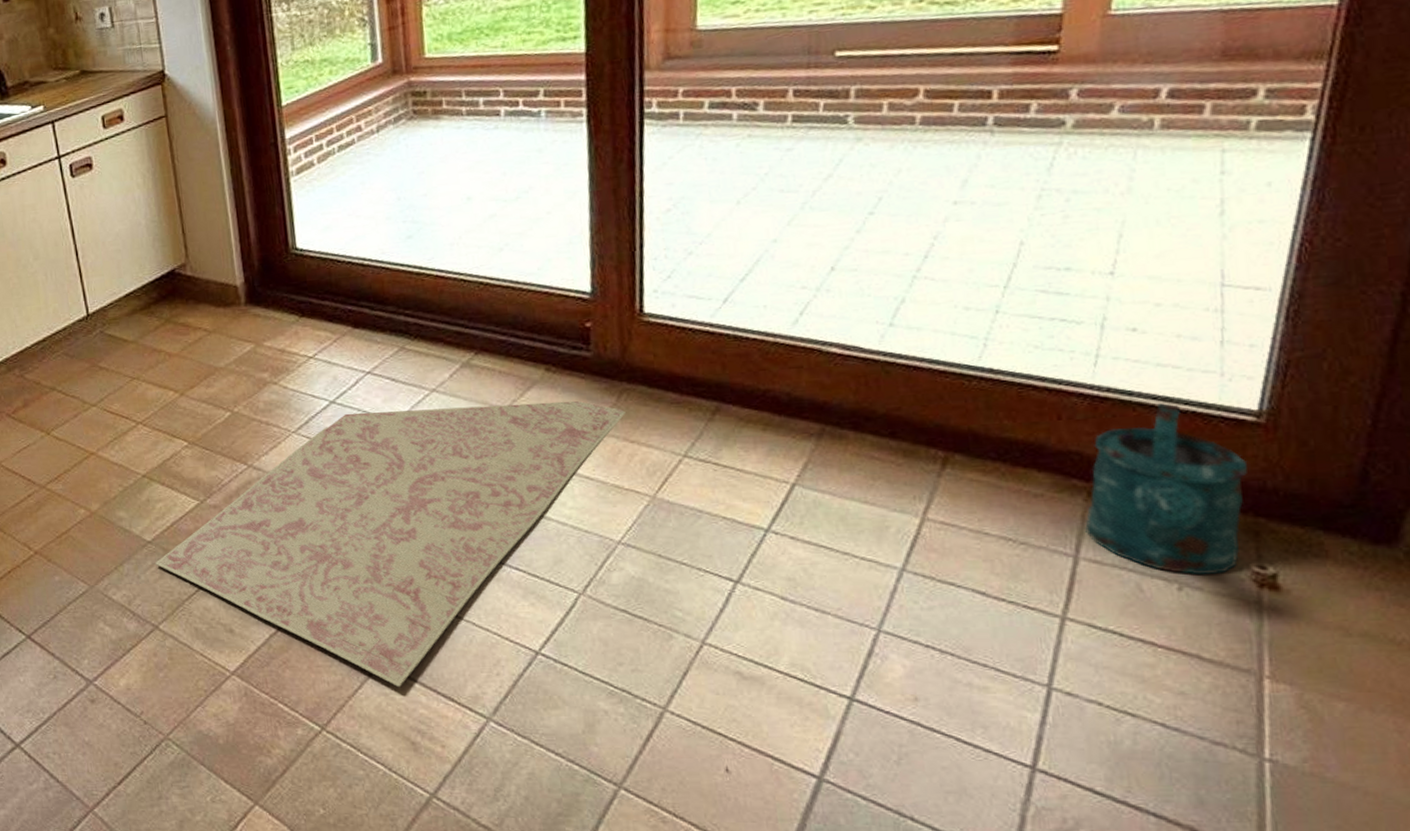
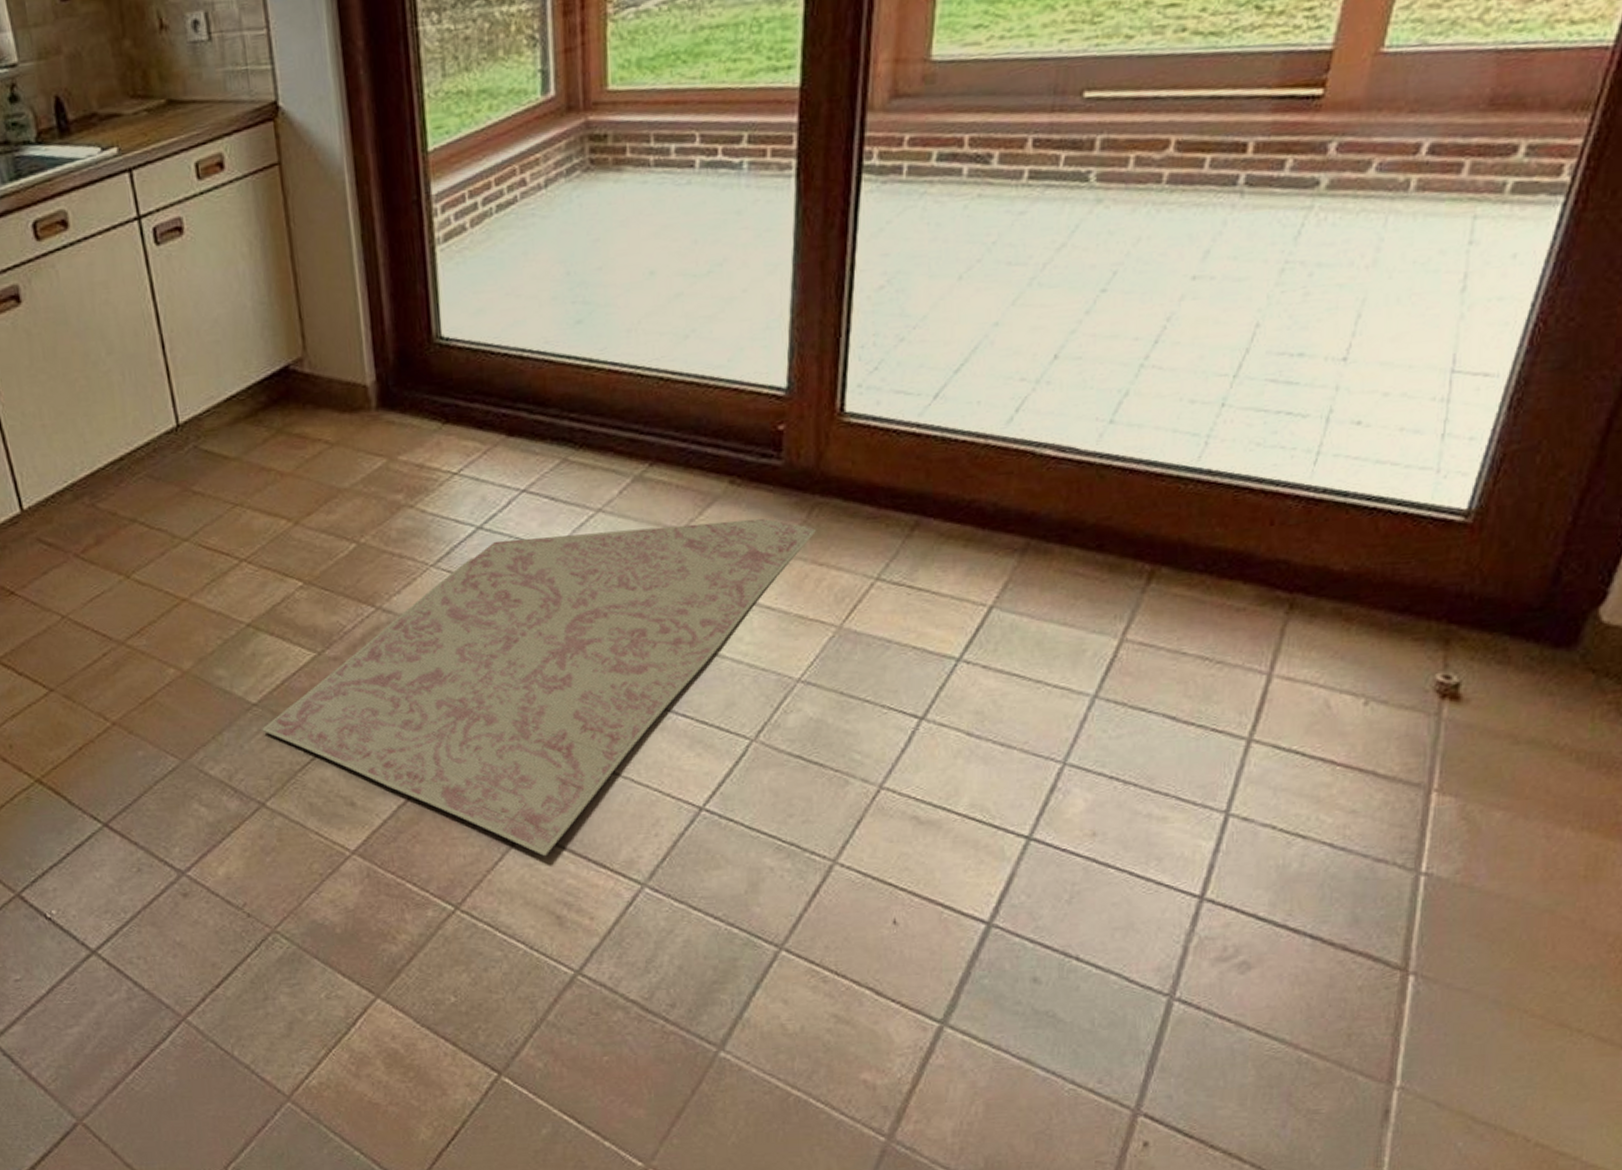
watering can: present [1085,403,1248,575] -> none [1282,503,1449,688]

